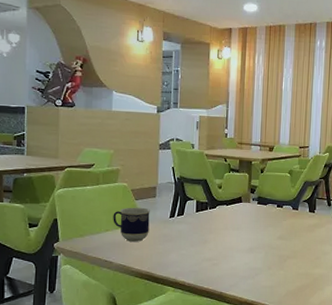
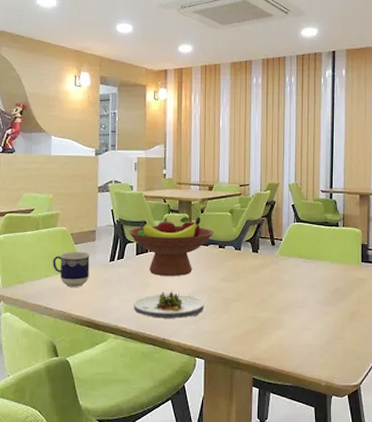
fruit bowl: none [188,176,273,234] -> present [128,216,214,277]
salad plate: none [192,247,261,273] -> present [133,291,204,318]

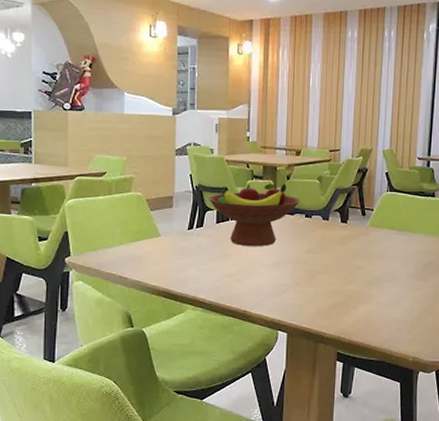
cup: present [53,251,90,287] -> none [127,218,167,256]
salad plate: present [133,291,204,318] -> none [213,262,288,290]

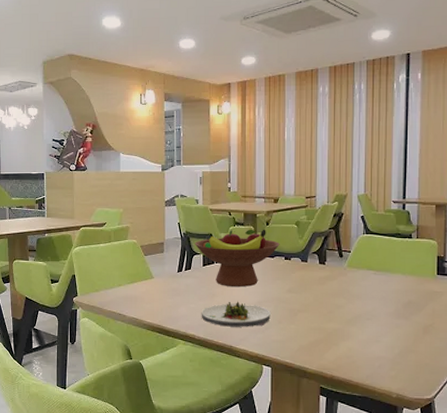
salad plate: none [213,262,288,290] -> present [201,301,271,327]

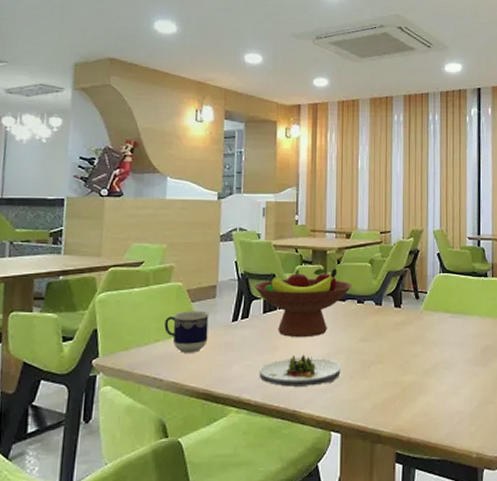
cup: none [125,262,159,296] -> present [164,310,209,353]

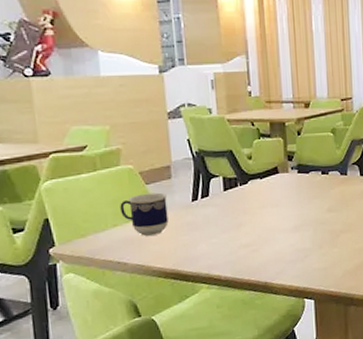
fruit bowl: present [254,268,352,338] -> none [211,140,315,213]
salad plate: present [259,354,341,387] -> none [226,228,310,261]

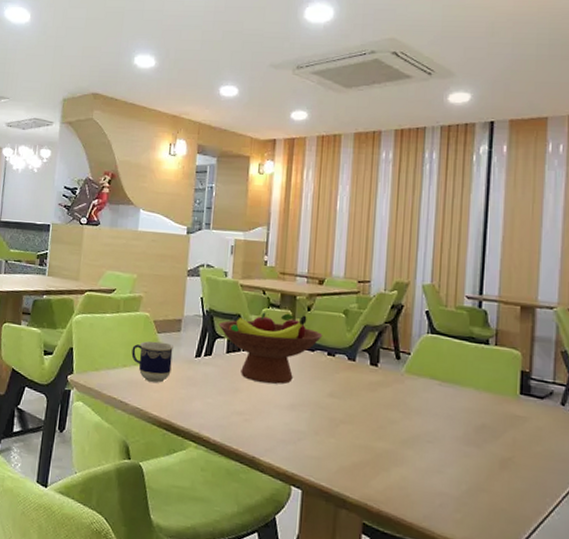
fruit bowl: none [211,140,315,213] -> present [218,312,323,385]

